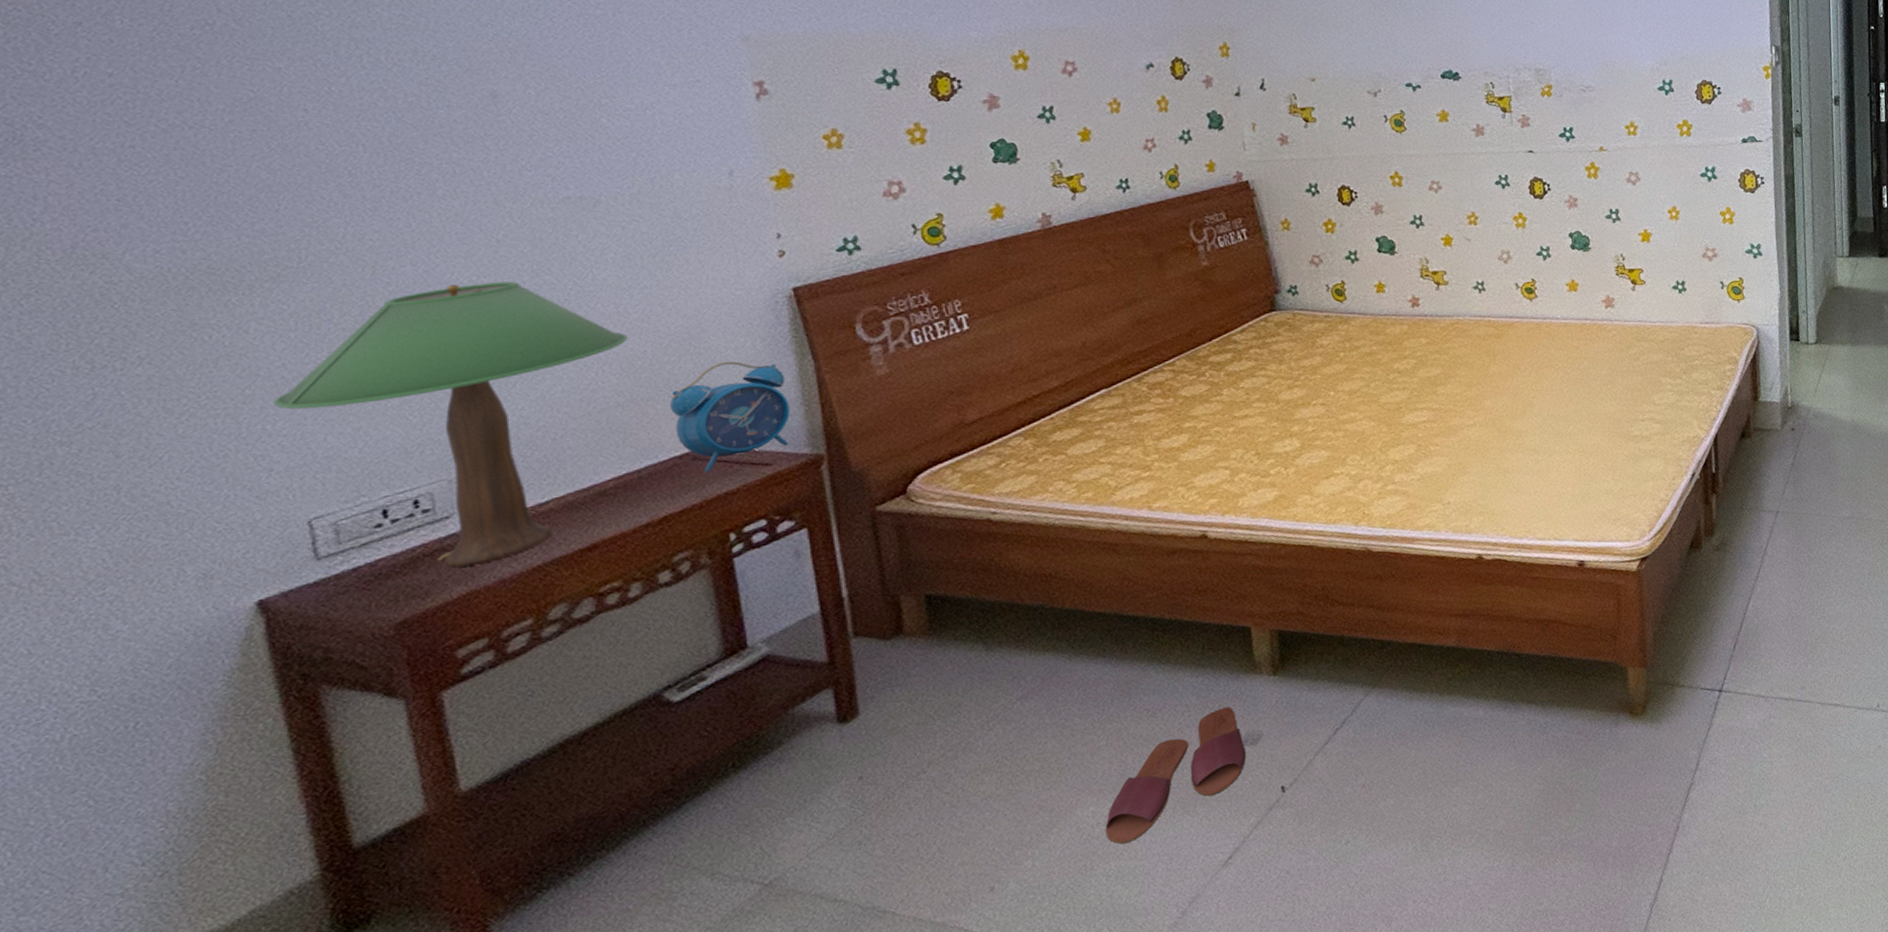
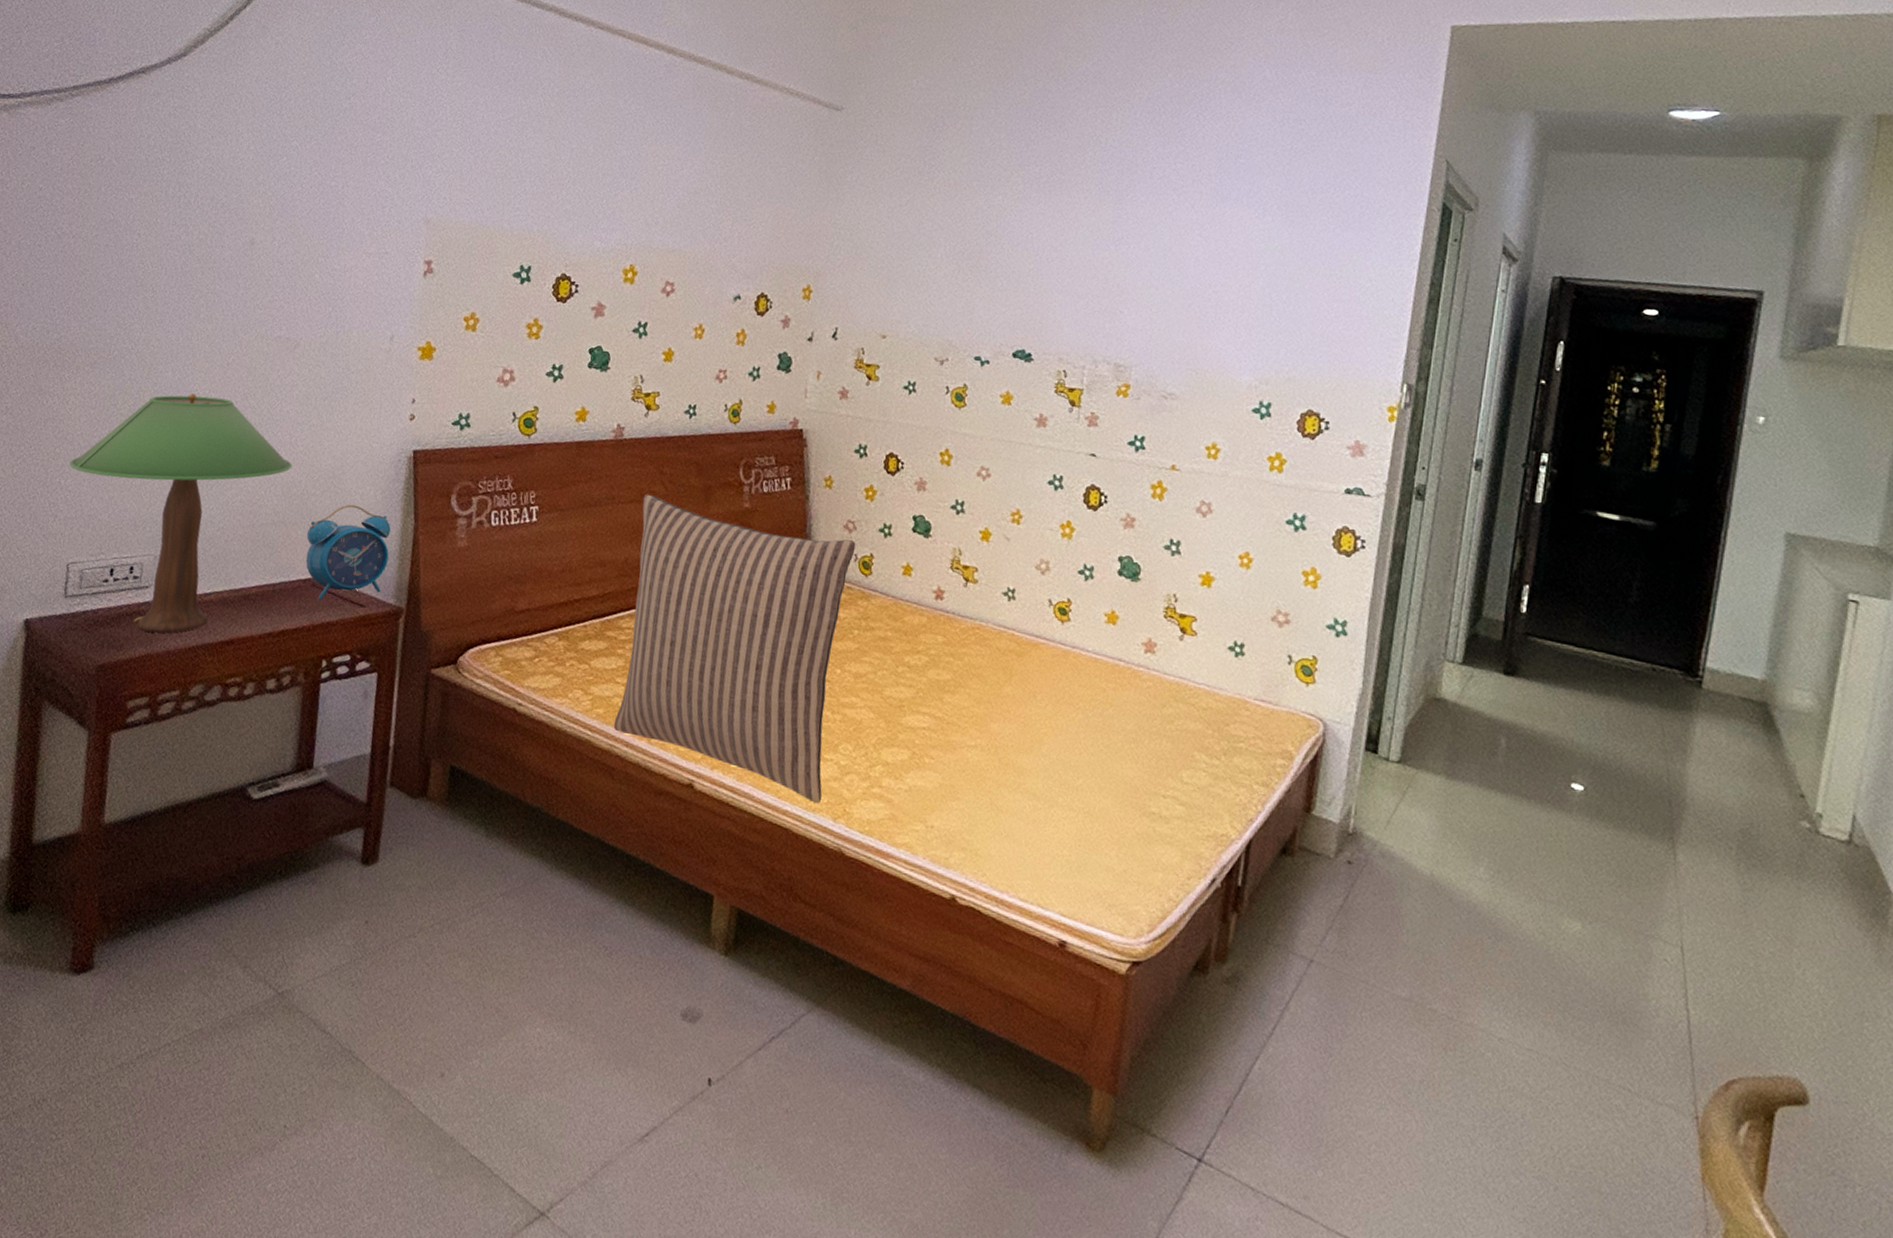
pillow: none [1089,273,1339,515] -> present [613,494,856,803]
slippers: present [1105,707,1246,844] -> none [544,971,684,1079]

